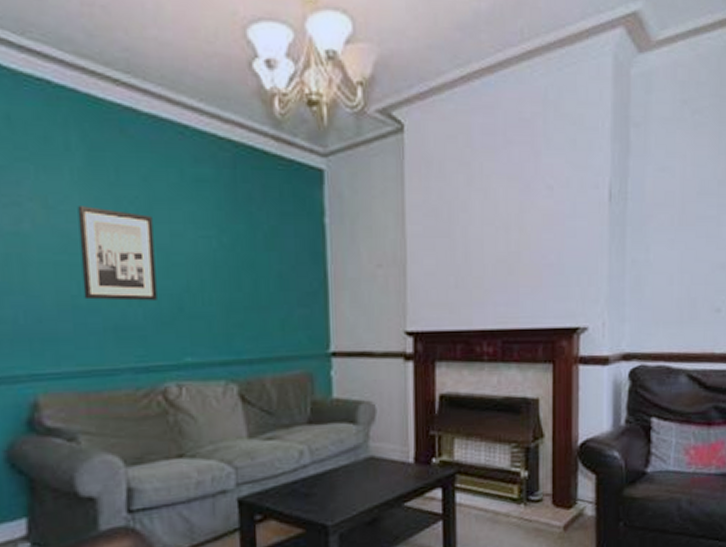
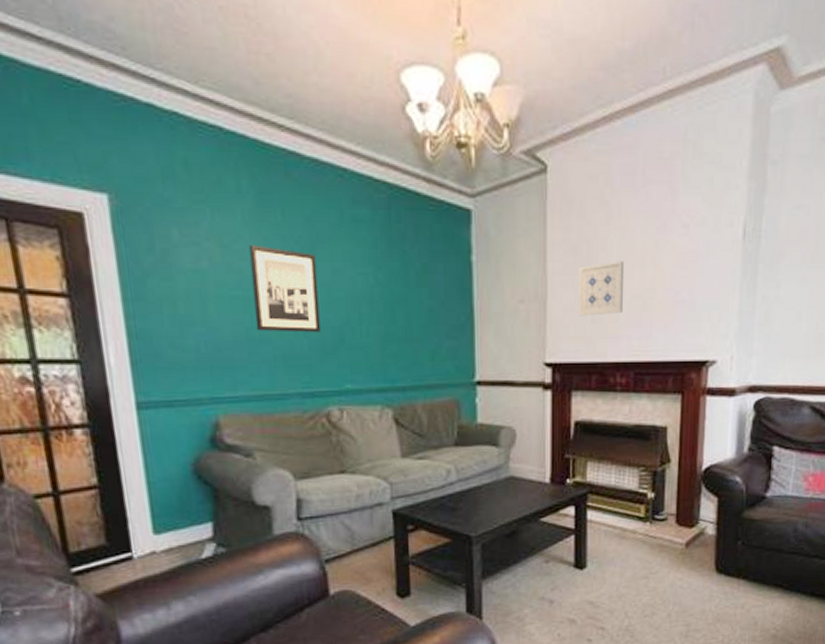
wall art: none [440,223,488,281] -> present [578,260,625,316]

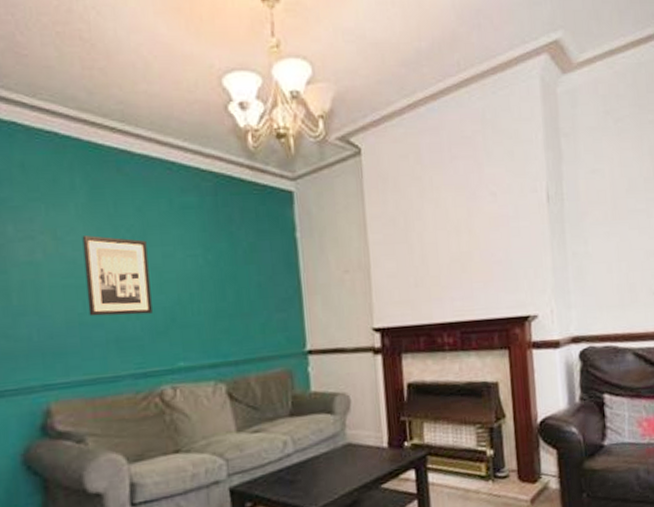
wall art: present [578,260,625,316] -> none [398,228,444,282]

